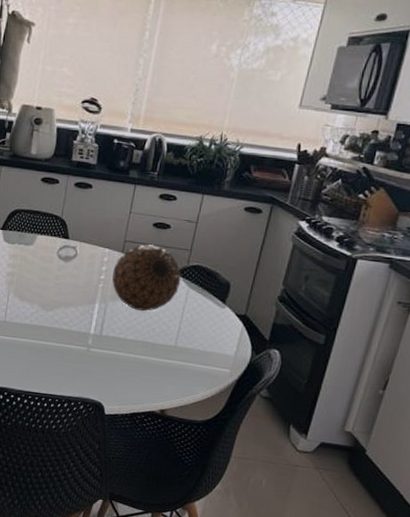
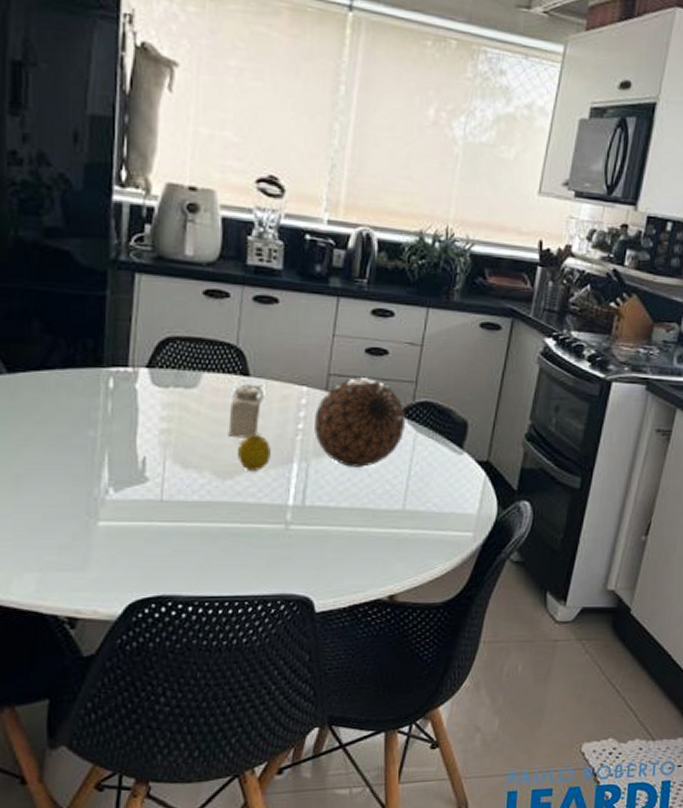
salt shaker: none [52,245,76,283] -> present [228,386,261,438]
fruit: none [57,280,81,307] -> present [238,433,271,471]

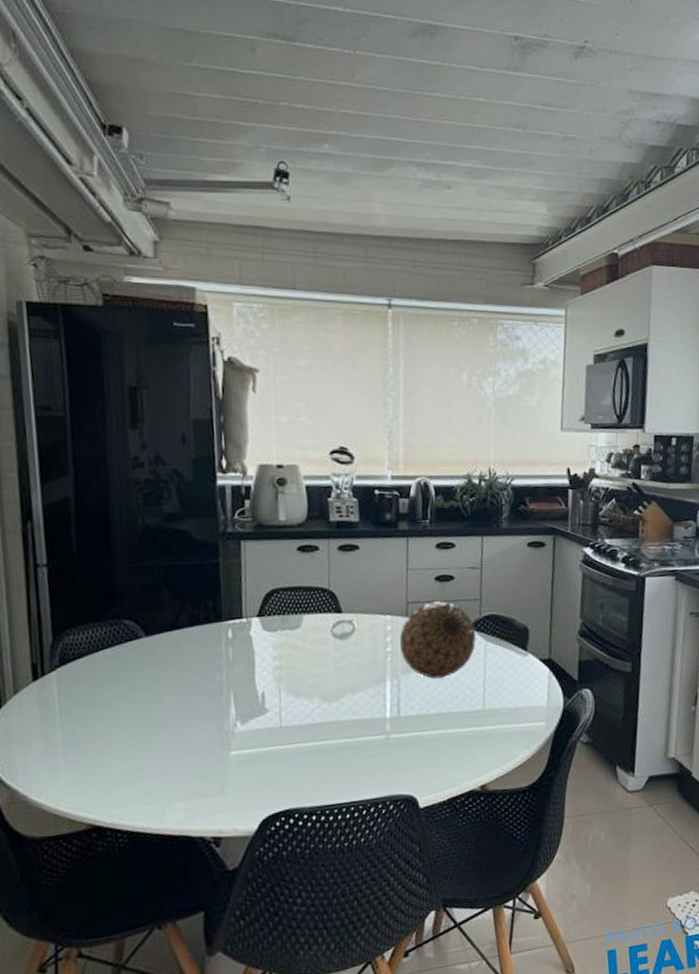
salt shaker: present [228,386,261,438] -> none [329,621,355,666]
fruit: present [238,433,271,471] -> none [339,660,367,693]

